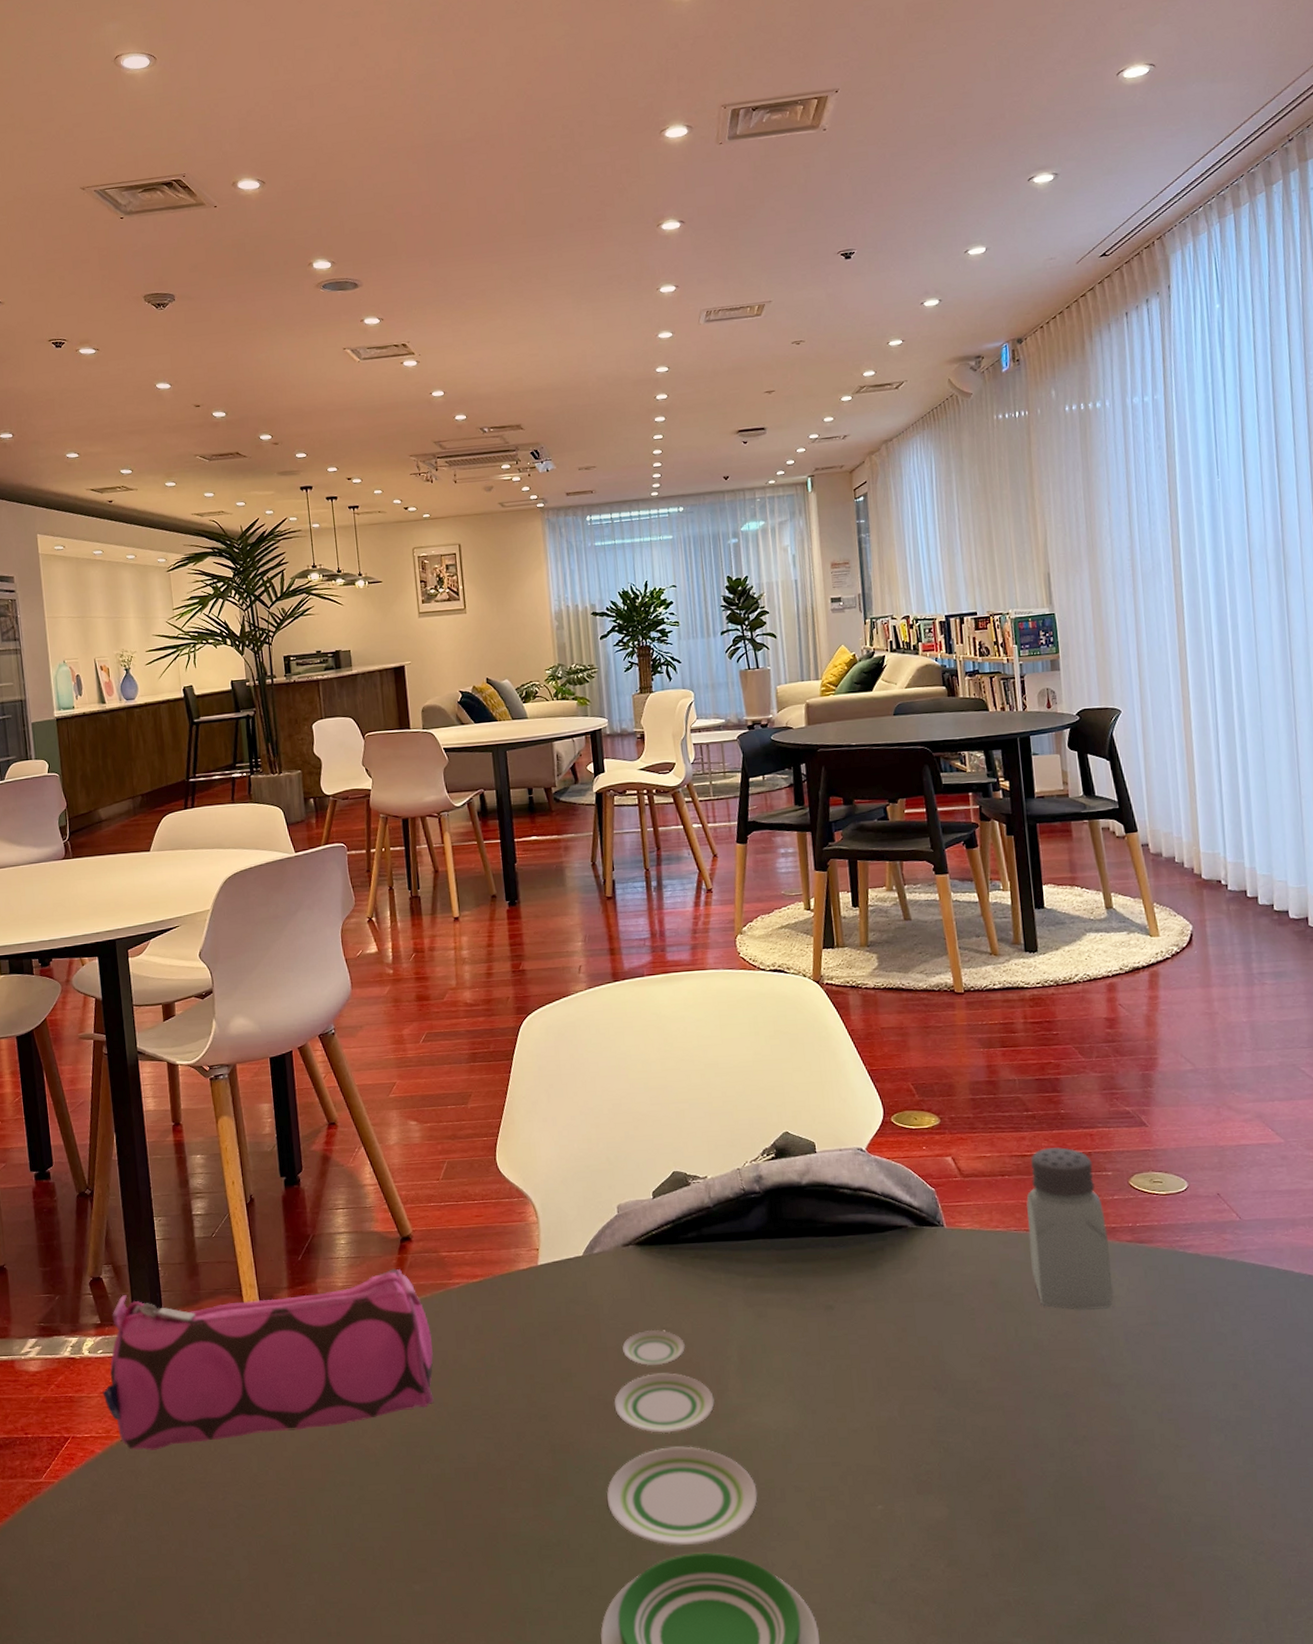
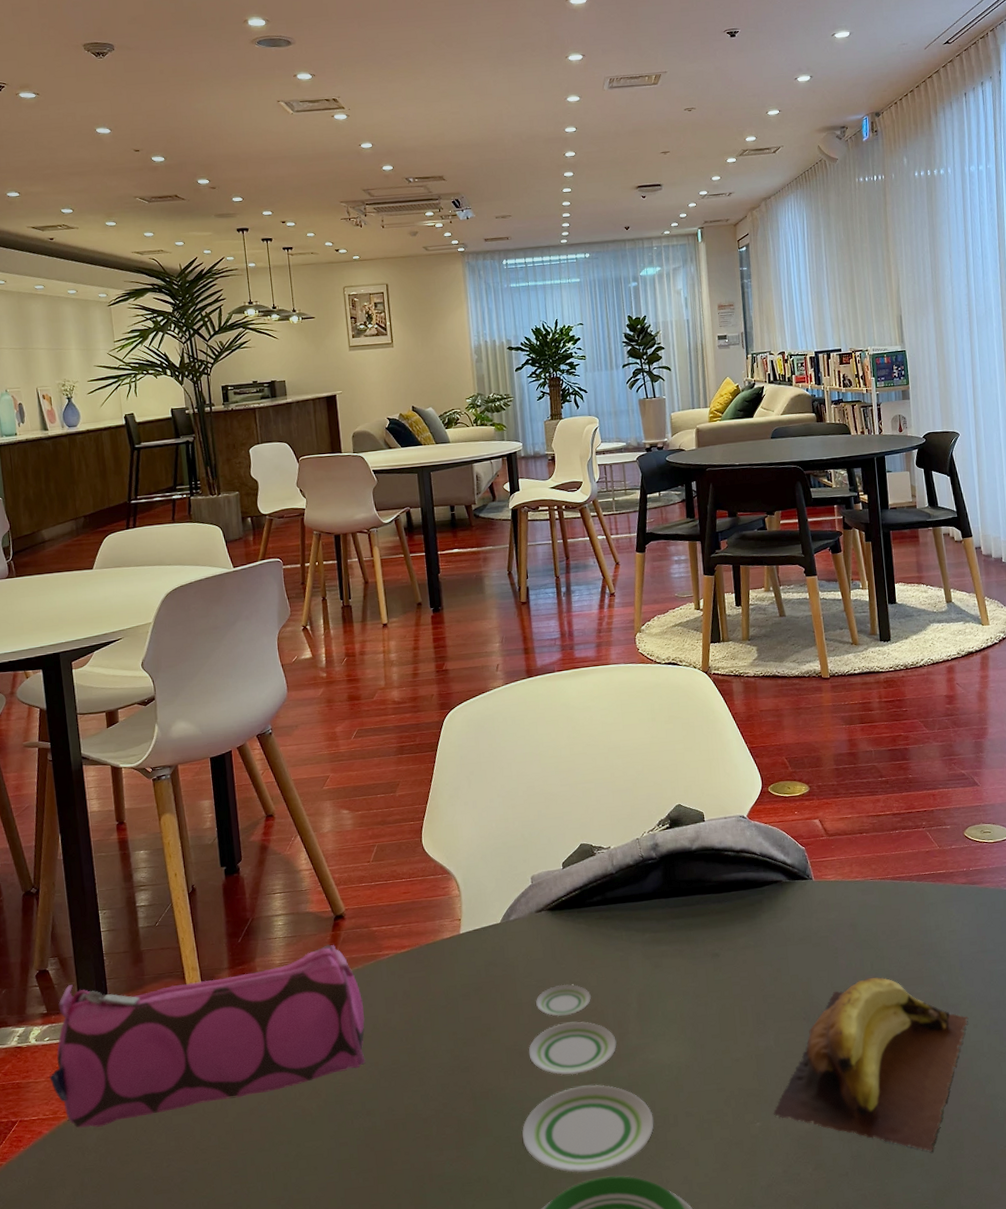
banana: none [897,1346,1136,1558] -> present [773,977,969,1152]
saltshaker: present [1026,1147,1113,1310] -> none [880,807,951,944]

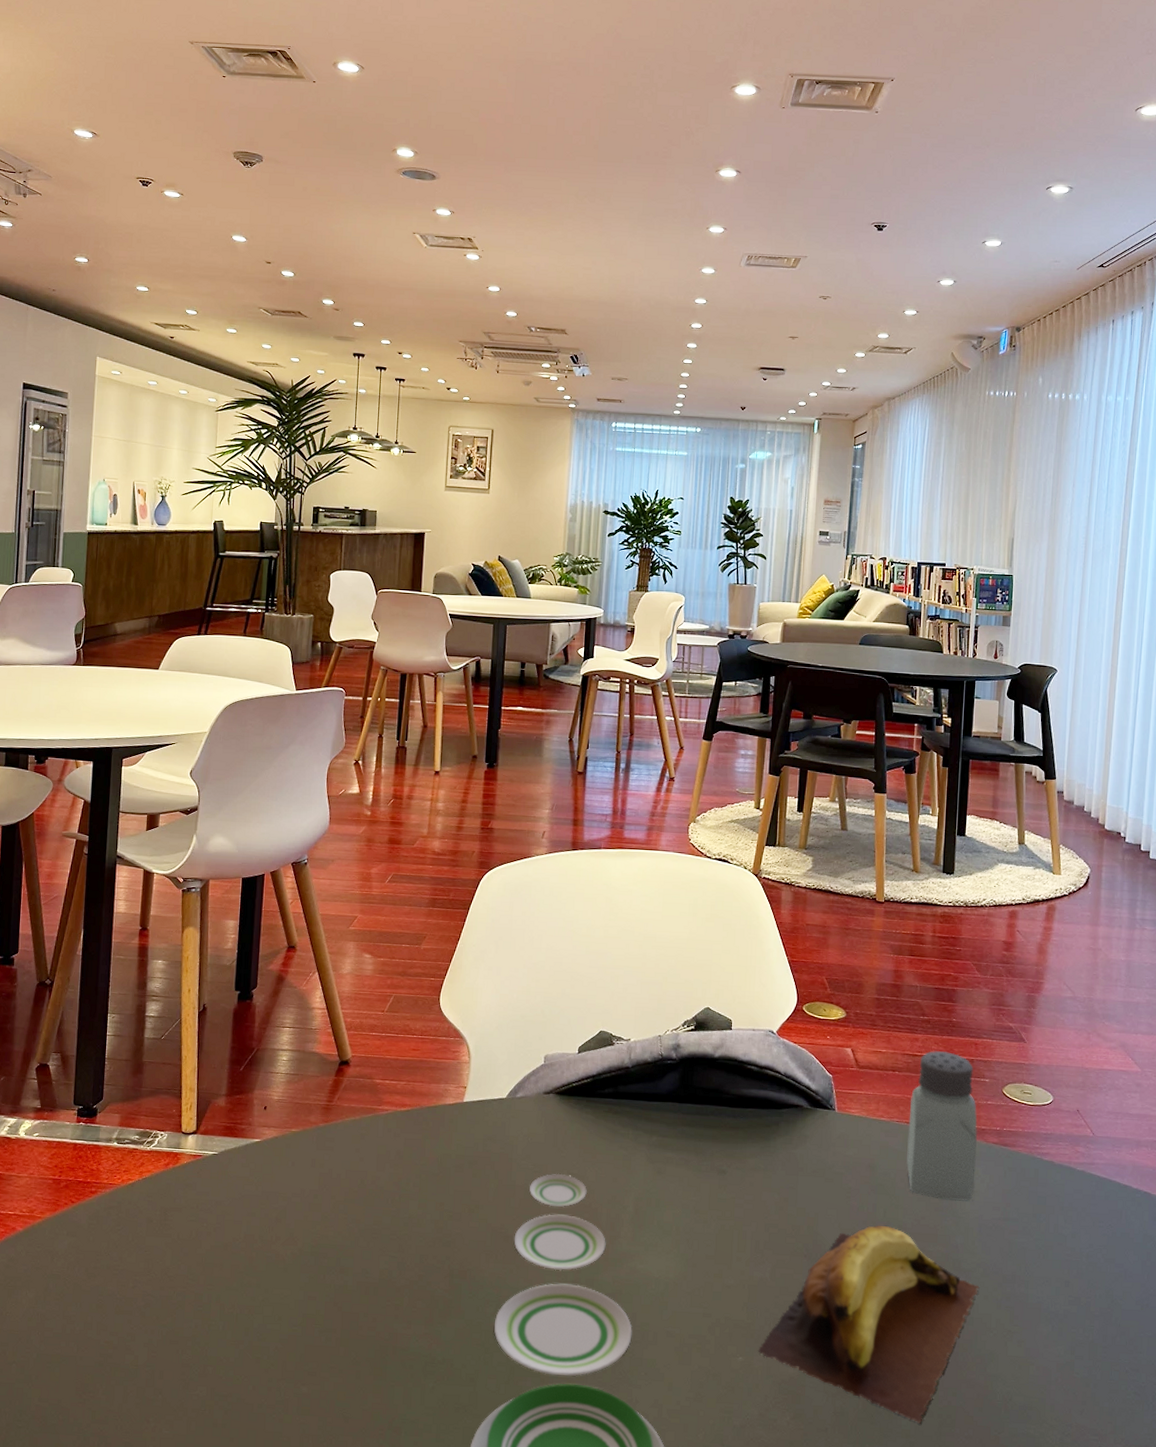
pencil case: present [49,944,366,1128] -> none [32,1084,355,1234]
saltshaker: none [880,807,951,944] -> present [906,1050,978,1201]

